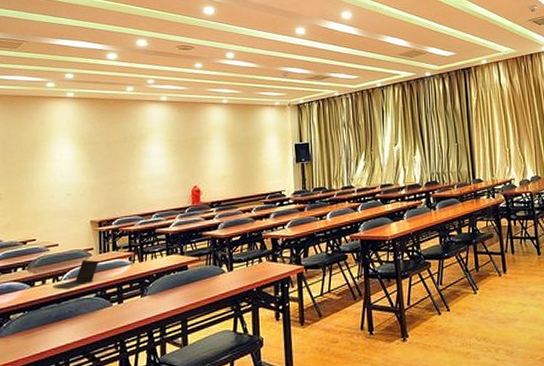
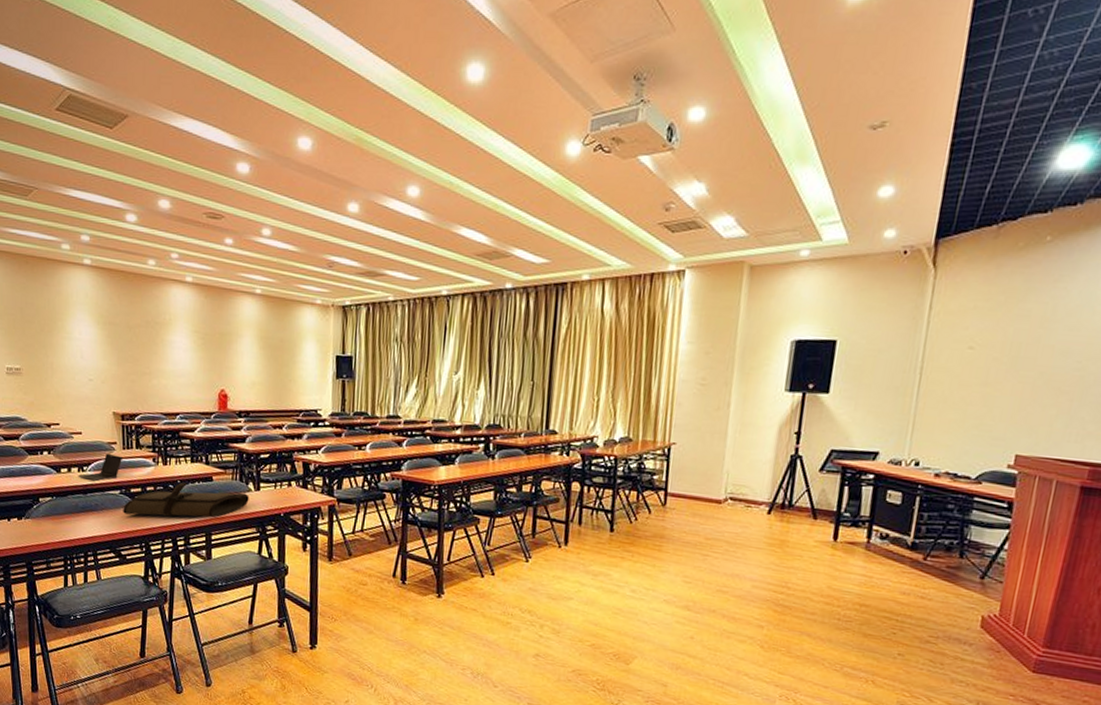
tool roll: none [98,275,223,316] -> present [123,482,249,518]

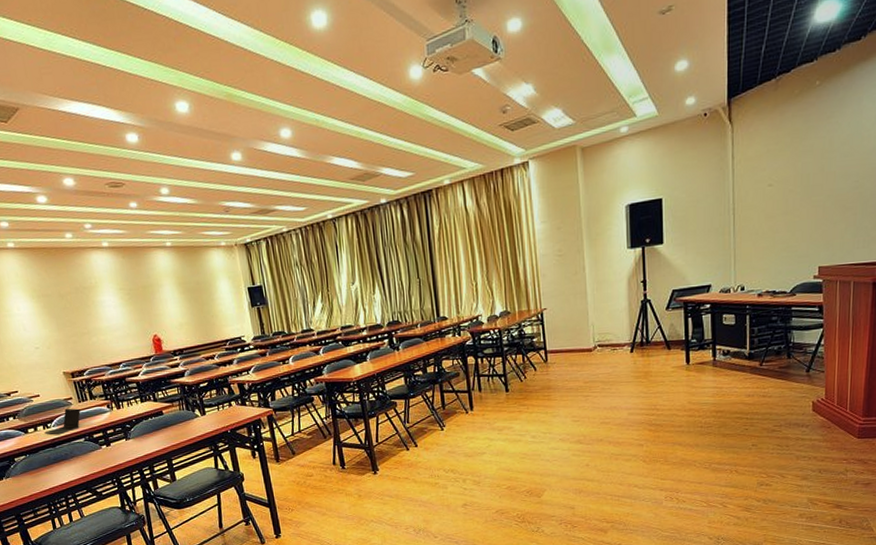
tool roll: present [123,482,249,518] -> none [90,419,198,457]

